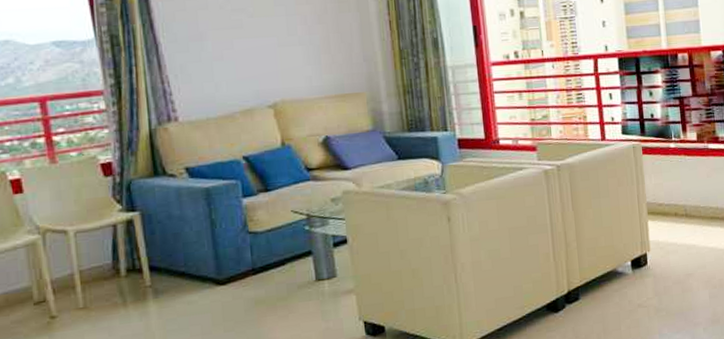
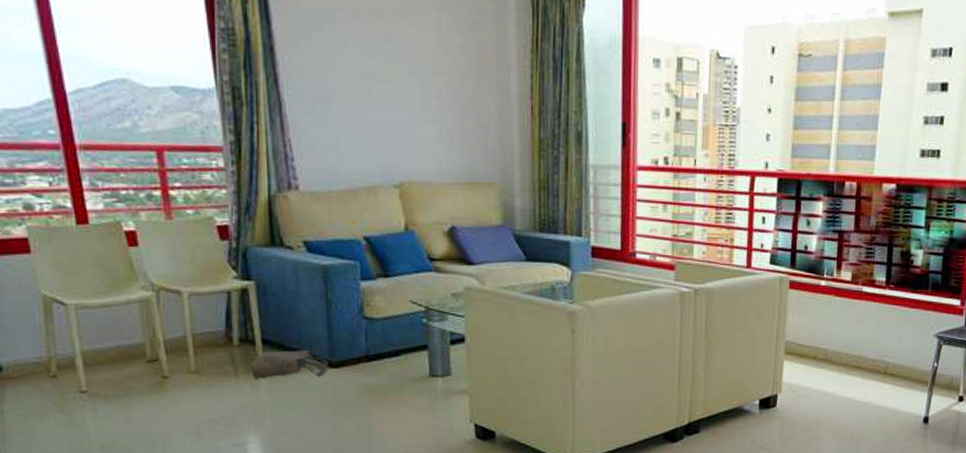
tote bag: none [139,270,217,307] -> present [250,349,329,379]

